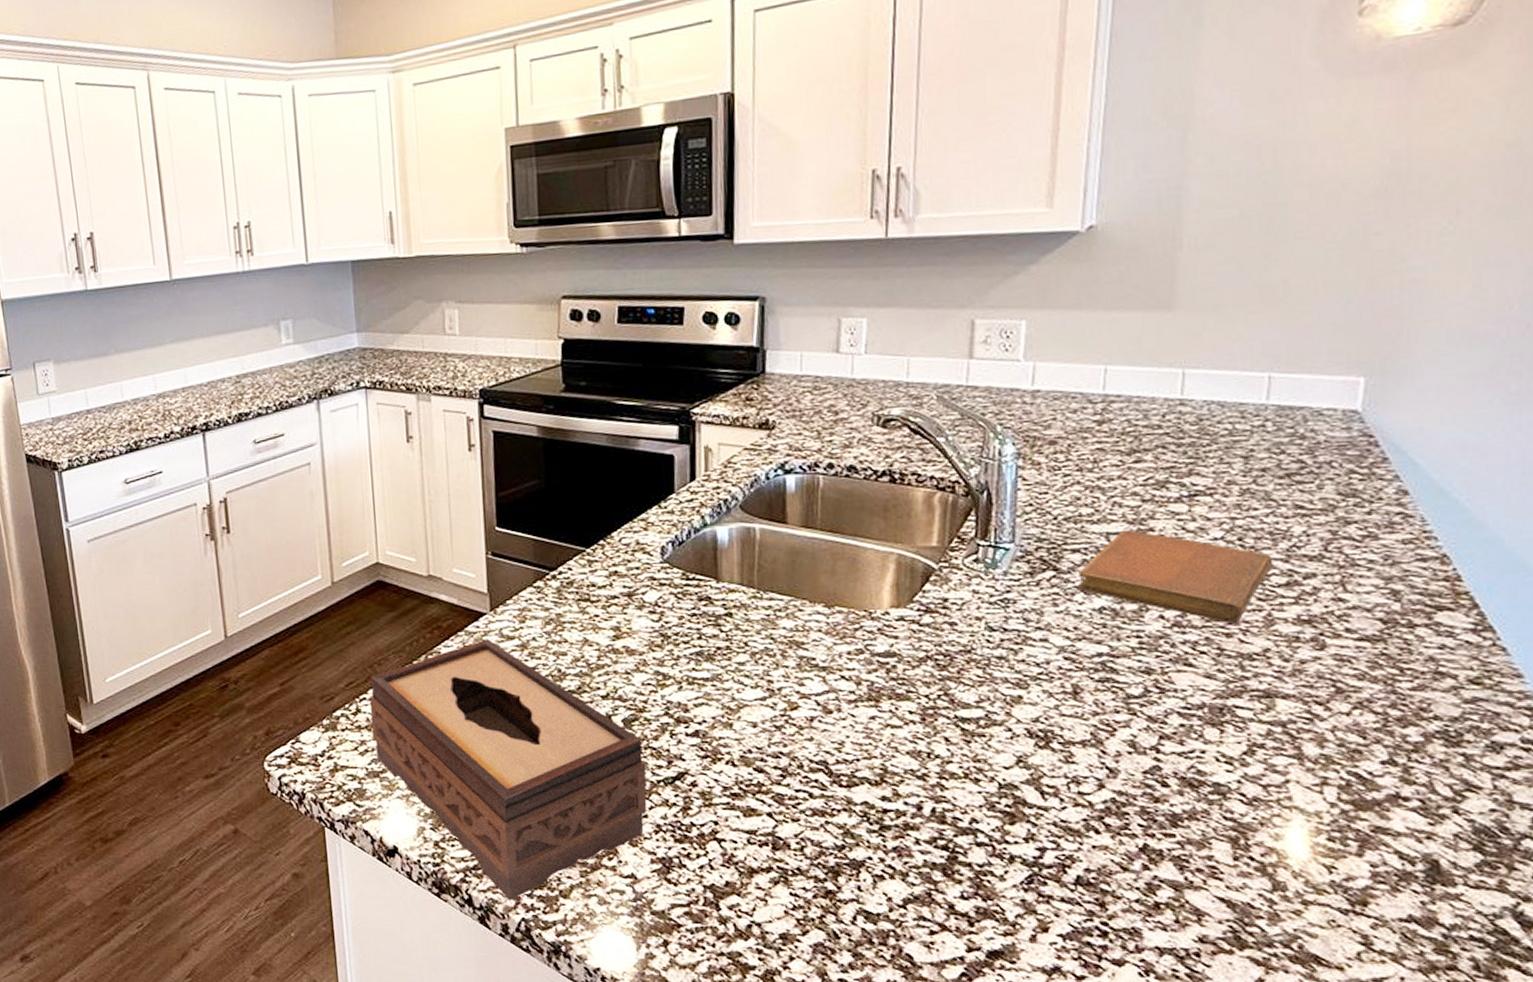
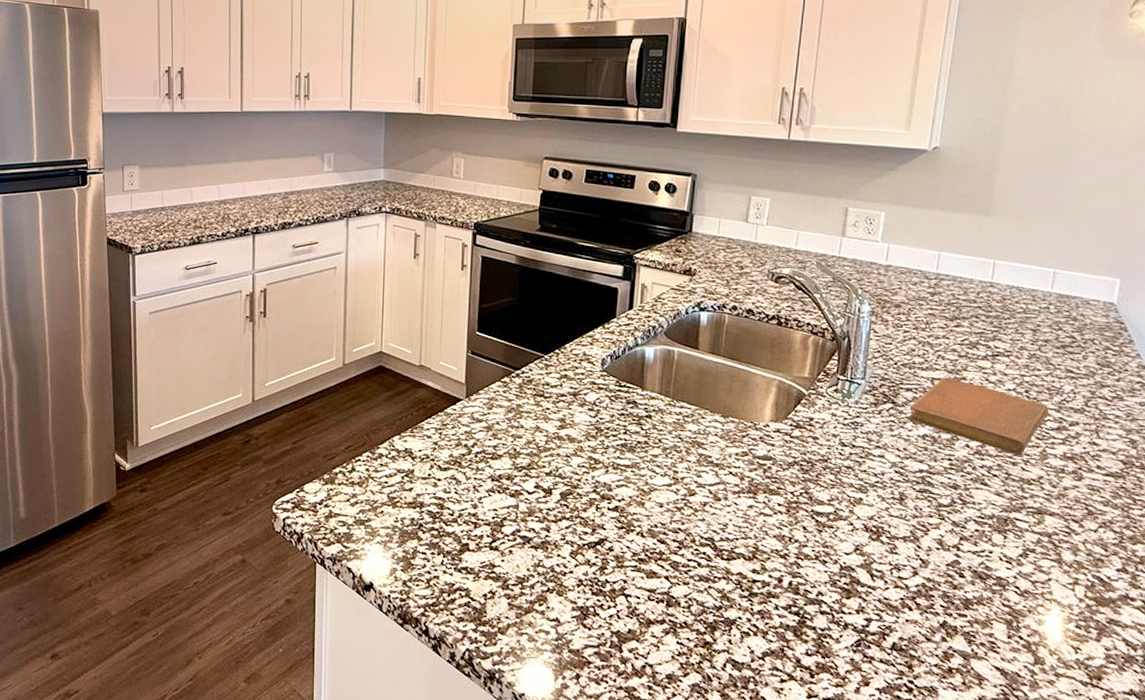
tissue box: present [369,639,647,901] -> none [362,420,575,634]

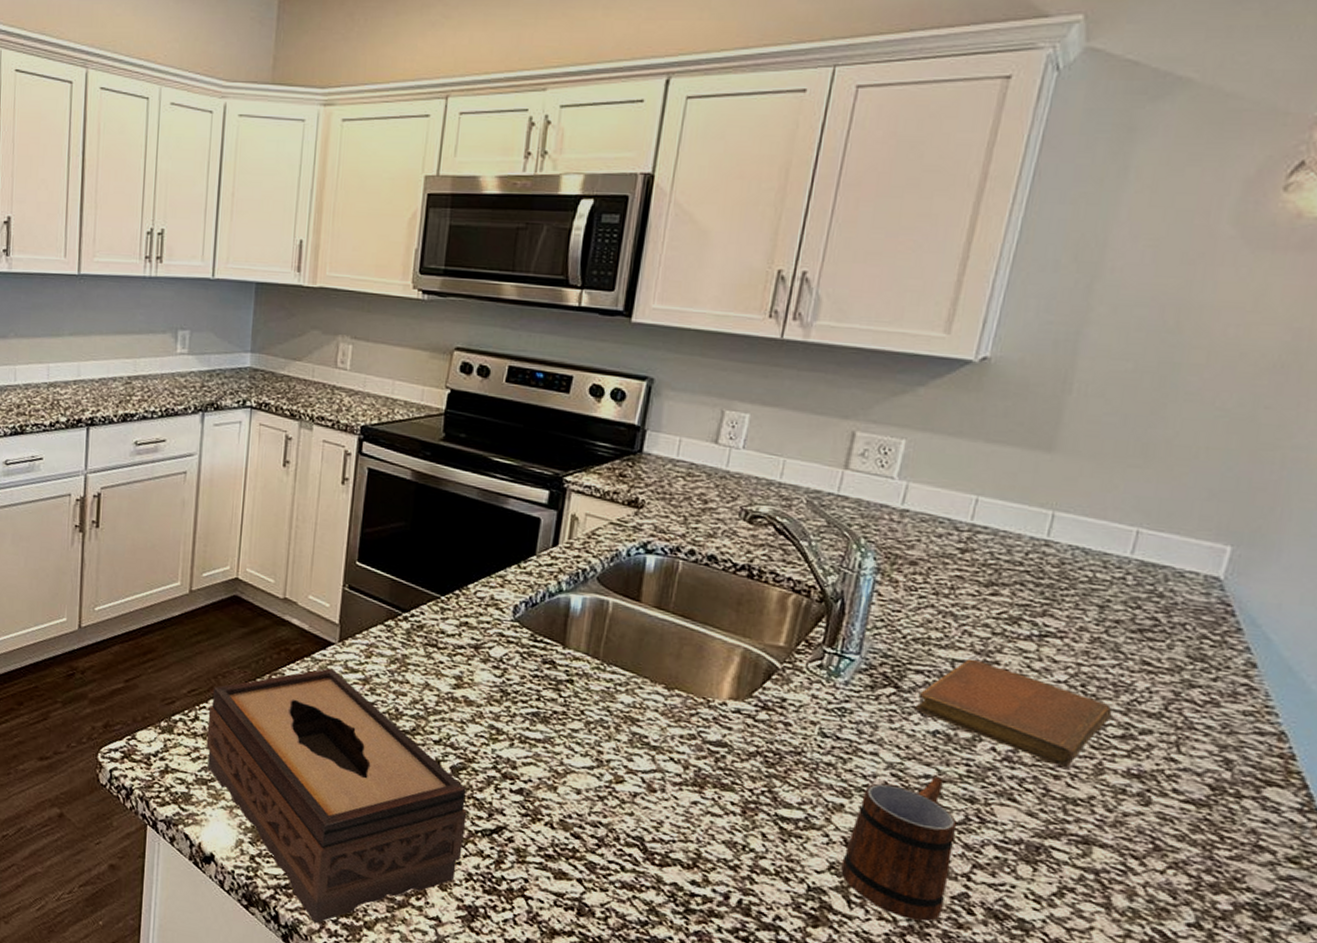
tissue box: none [362,420,575,634] -> present [206,668,467,924]
mug: none [864,471,946,586] -> present [840,777,958,922]

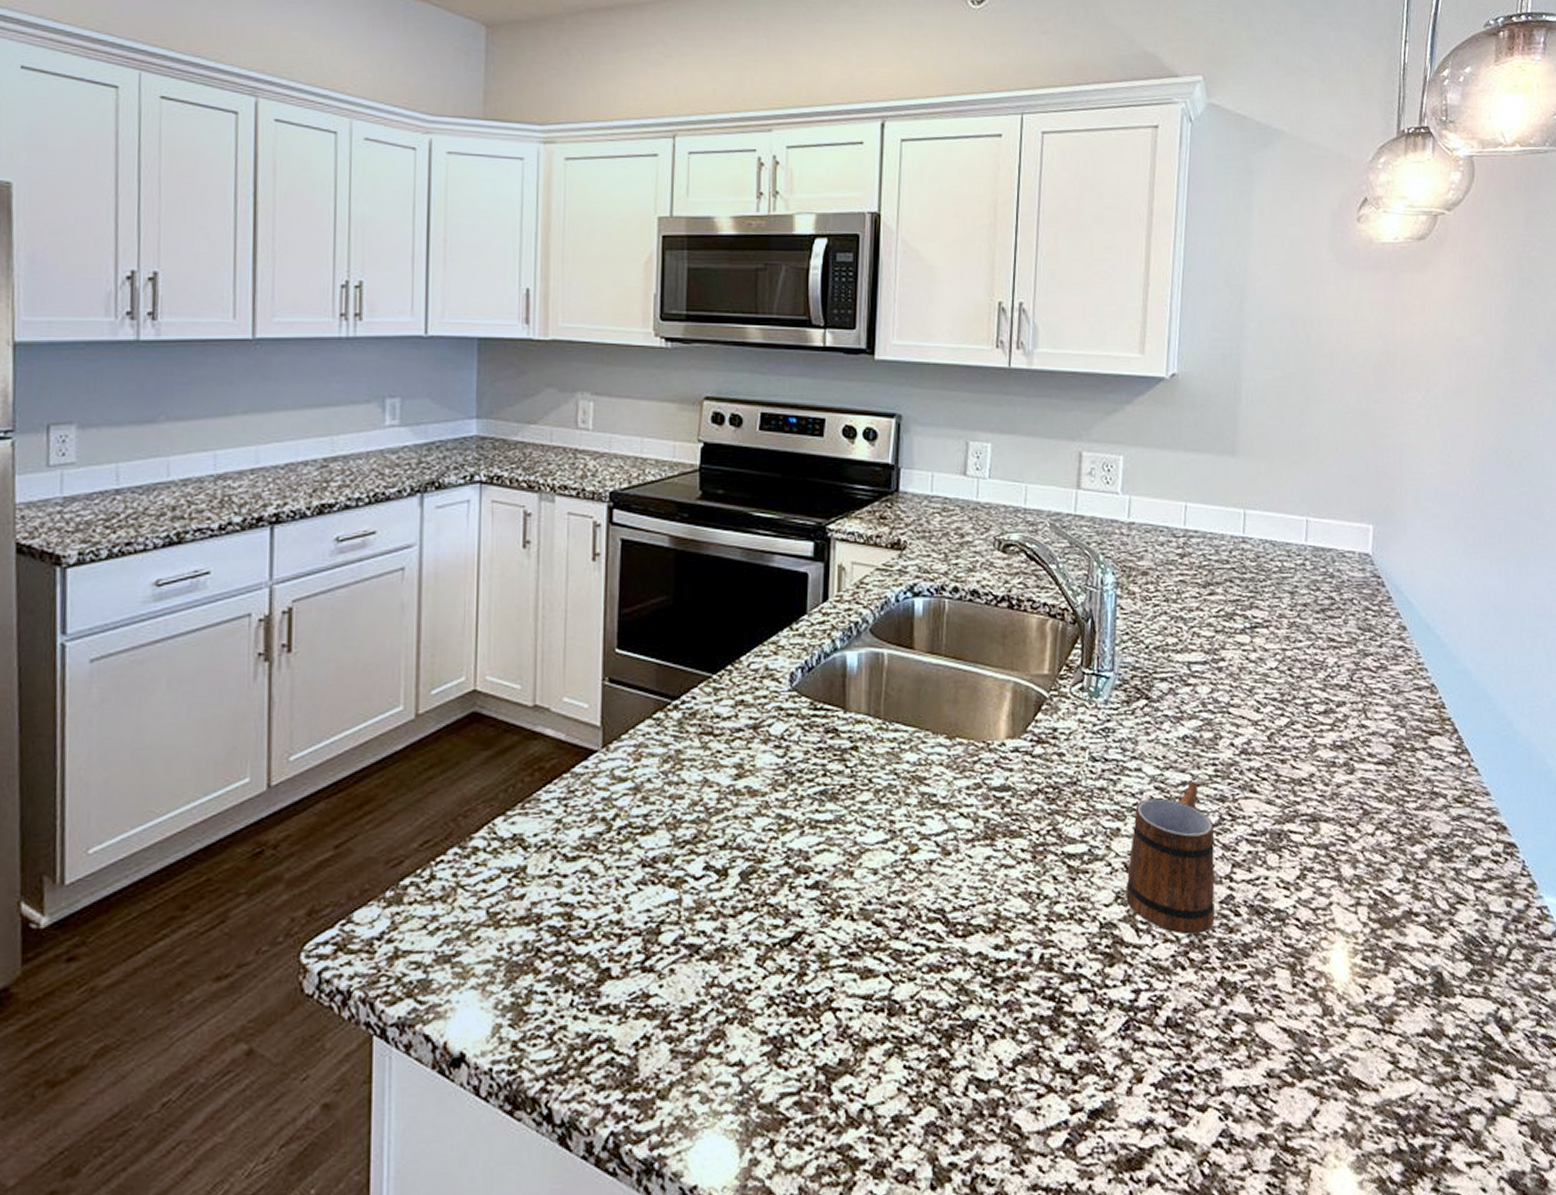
tissue box: present [206,668,467,924] -> none [447,781,762,1110]
notebook: present [914,658,1113,768] -> none [1165,659,1315,751]

